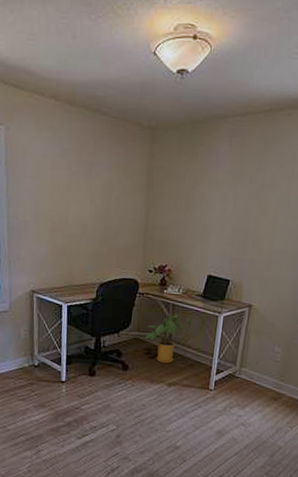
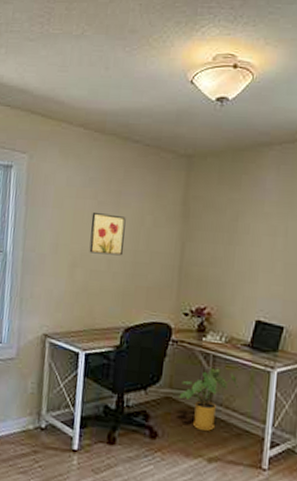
wall art: none [66,182,97,221] -> present [89,213,126,256]

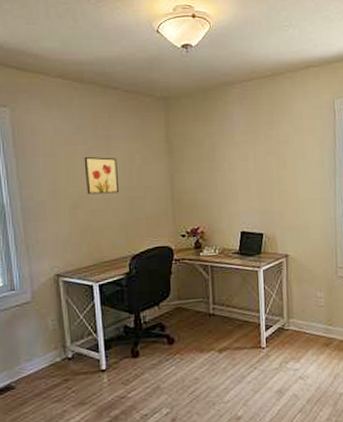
house plant: present [179,367,239,432] -> none [187,275,235,329]

